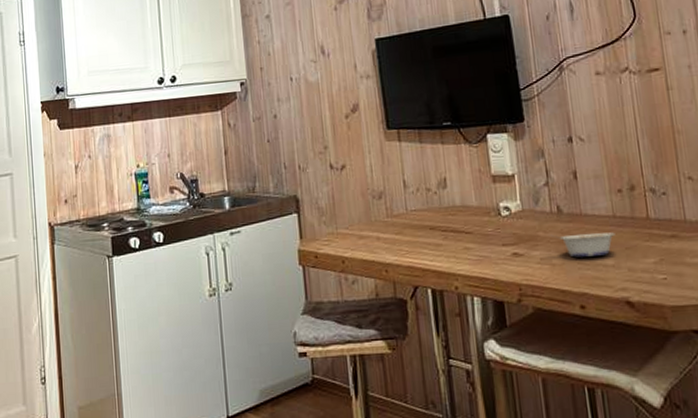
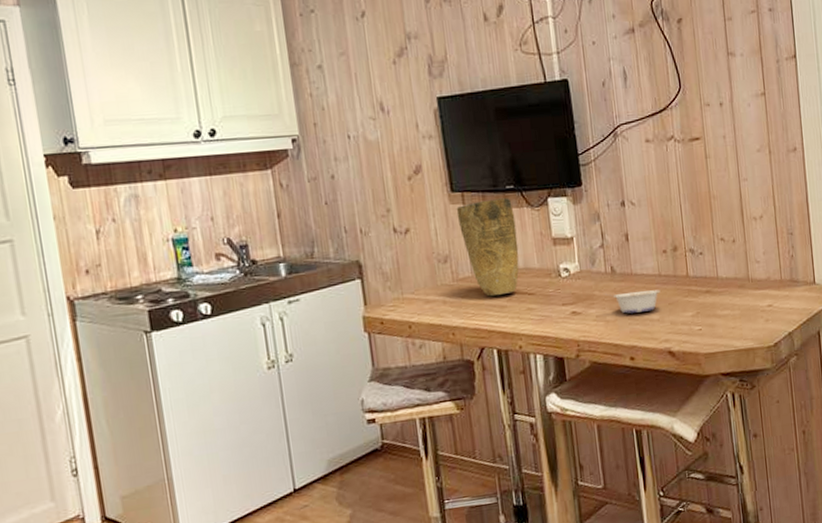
vase: none [392,134,456,234] -> present [456,198,519,297]

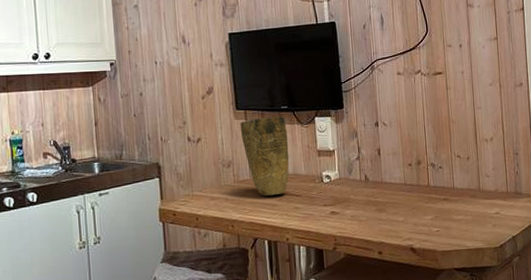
legume: present [604,290,661,314] -> none [358,196,406,215]

